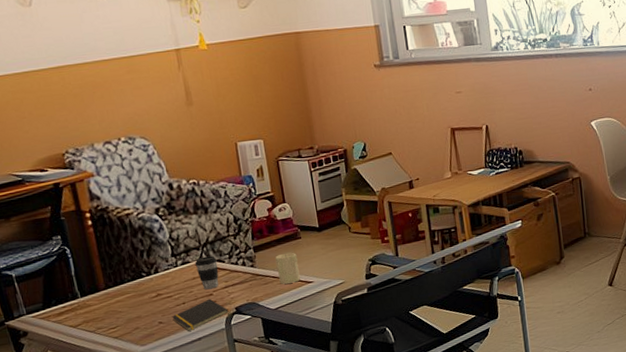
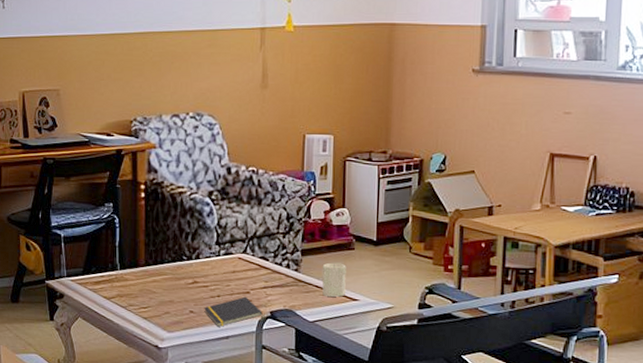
coffee cup: present [194,255,219,290] -> none [237,250,261,287]

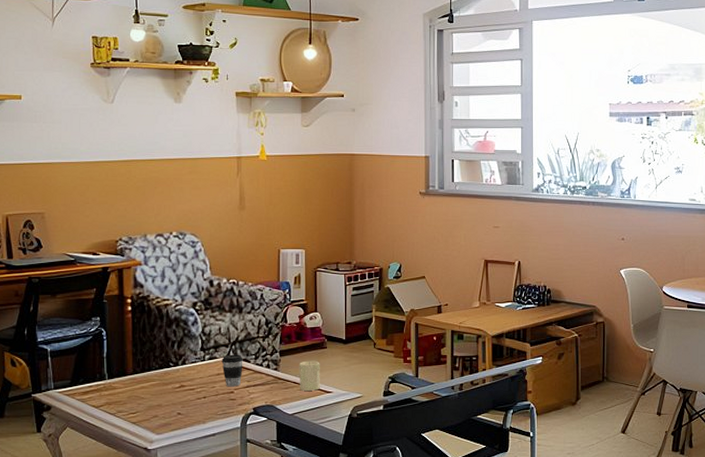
notepad: present [204,296,263,327] -> none [191,396,246,425]
coffee cup: none [237,250,261,287] -> present [221,354,243,387]

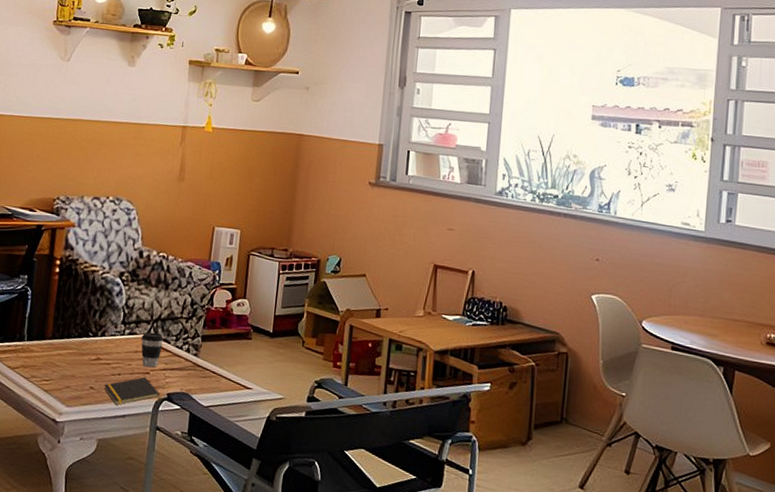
notepad: none [191,396,246,425] -> present [104,376,160,405]
candle: present [299,360,320,391] -> none [218,350,243,384]

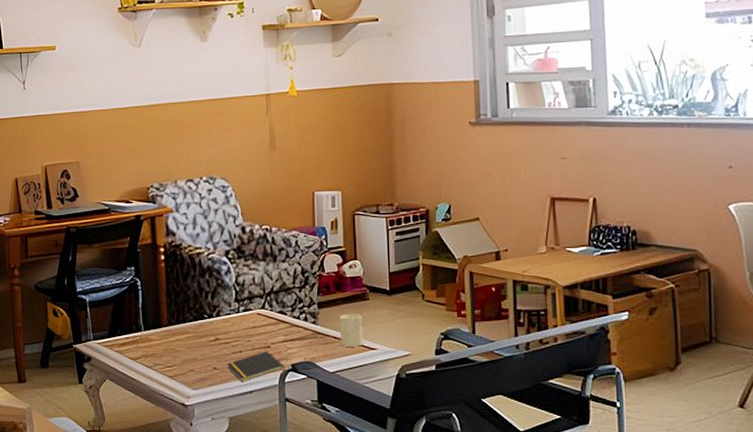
coffee cup: present [141,332,164,368] -> none [256,306,279,341]
candle: none [218,350,243,384] -> present [339,313,363,347]

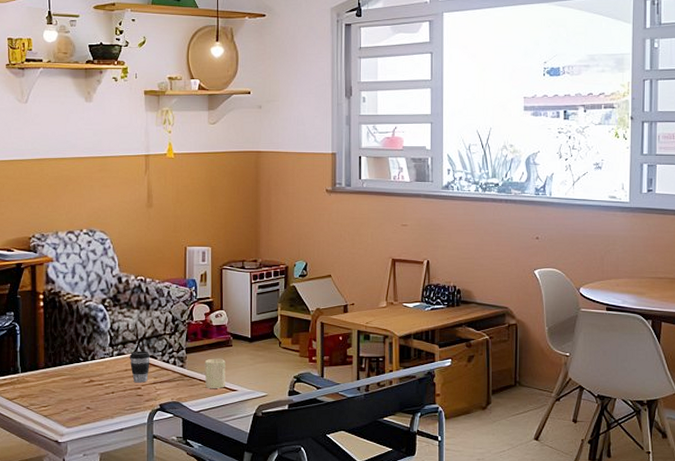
notepad: present [227,351,284,382] -> none [100,392,153,420]
coffee cup: none [256,306,279,341] -> present [129,351,150,383]

